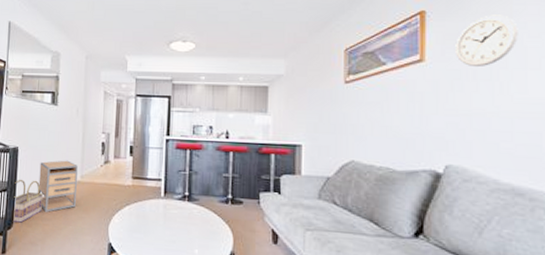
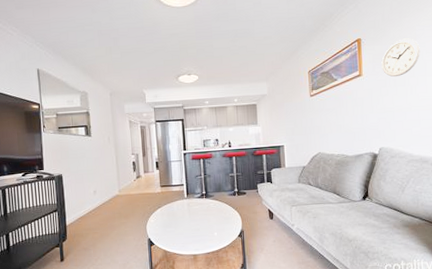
basket: present [13,179,43,223] -> none [63,199,90,235]
nightstand: present [38,160,78,212] -> none [83,179,117,223]

